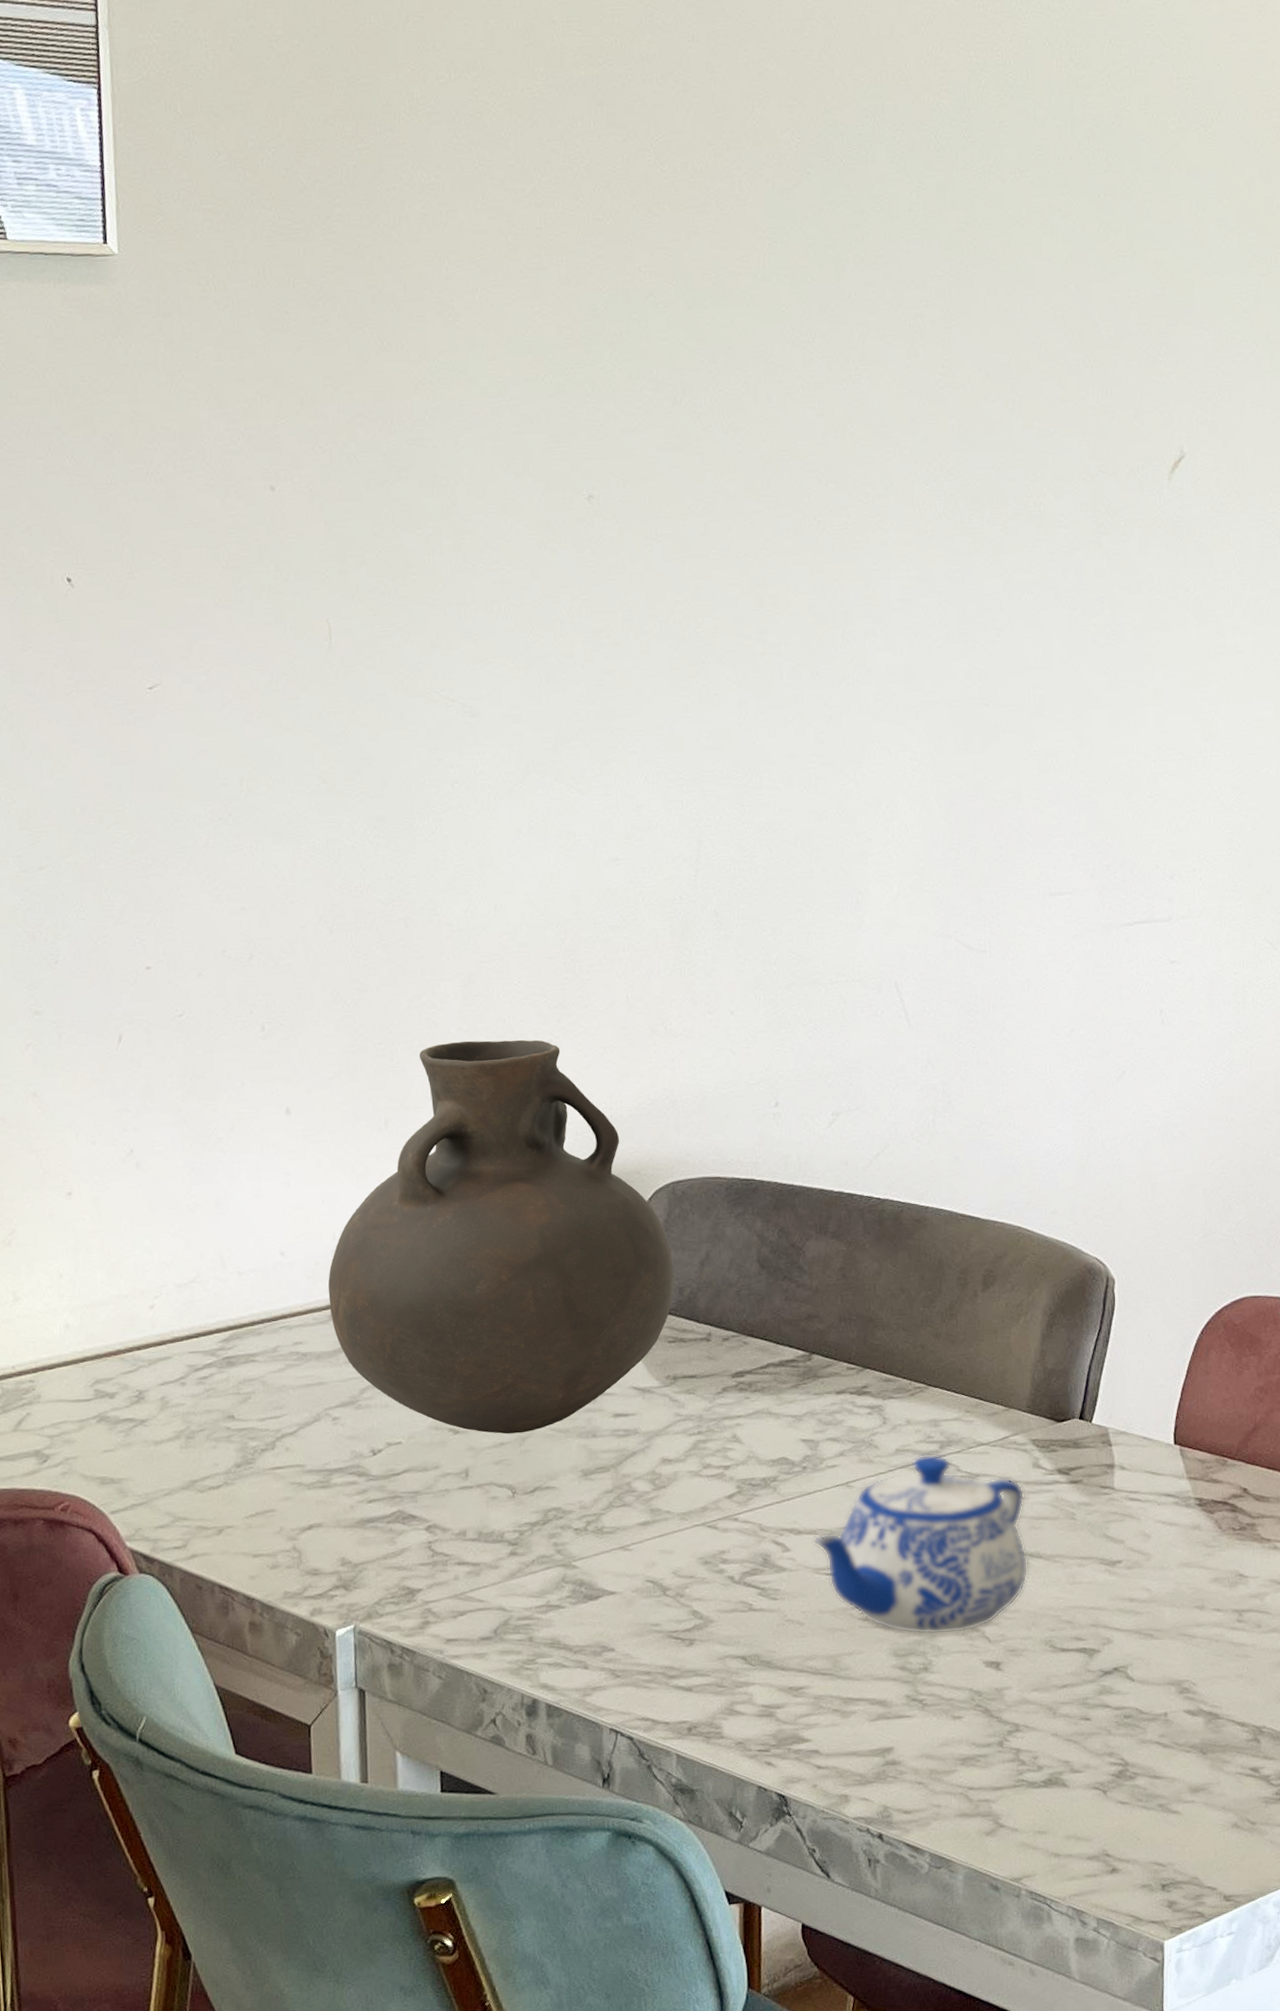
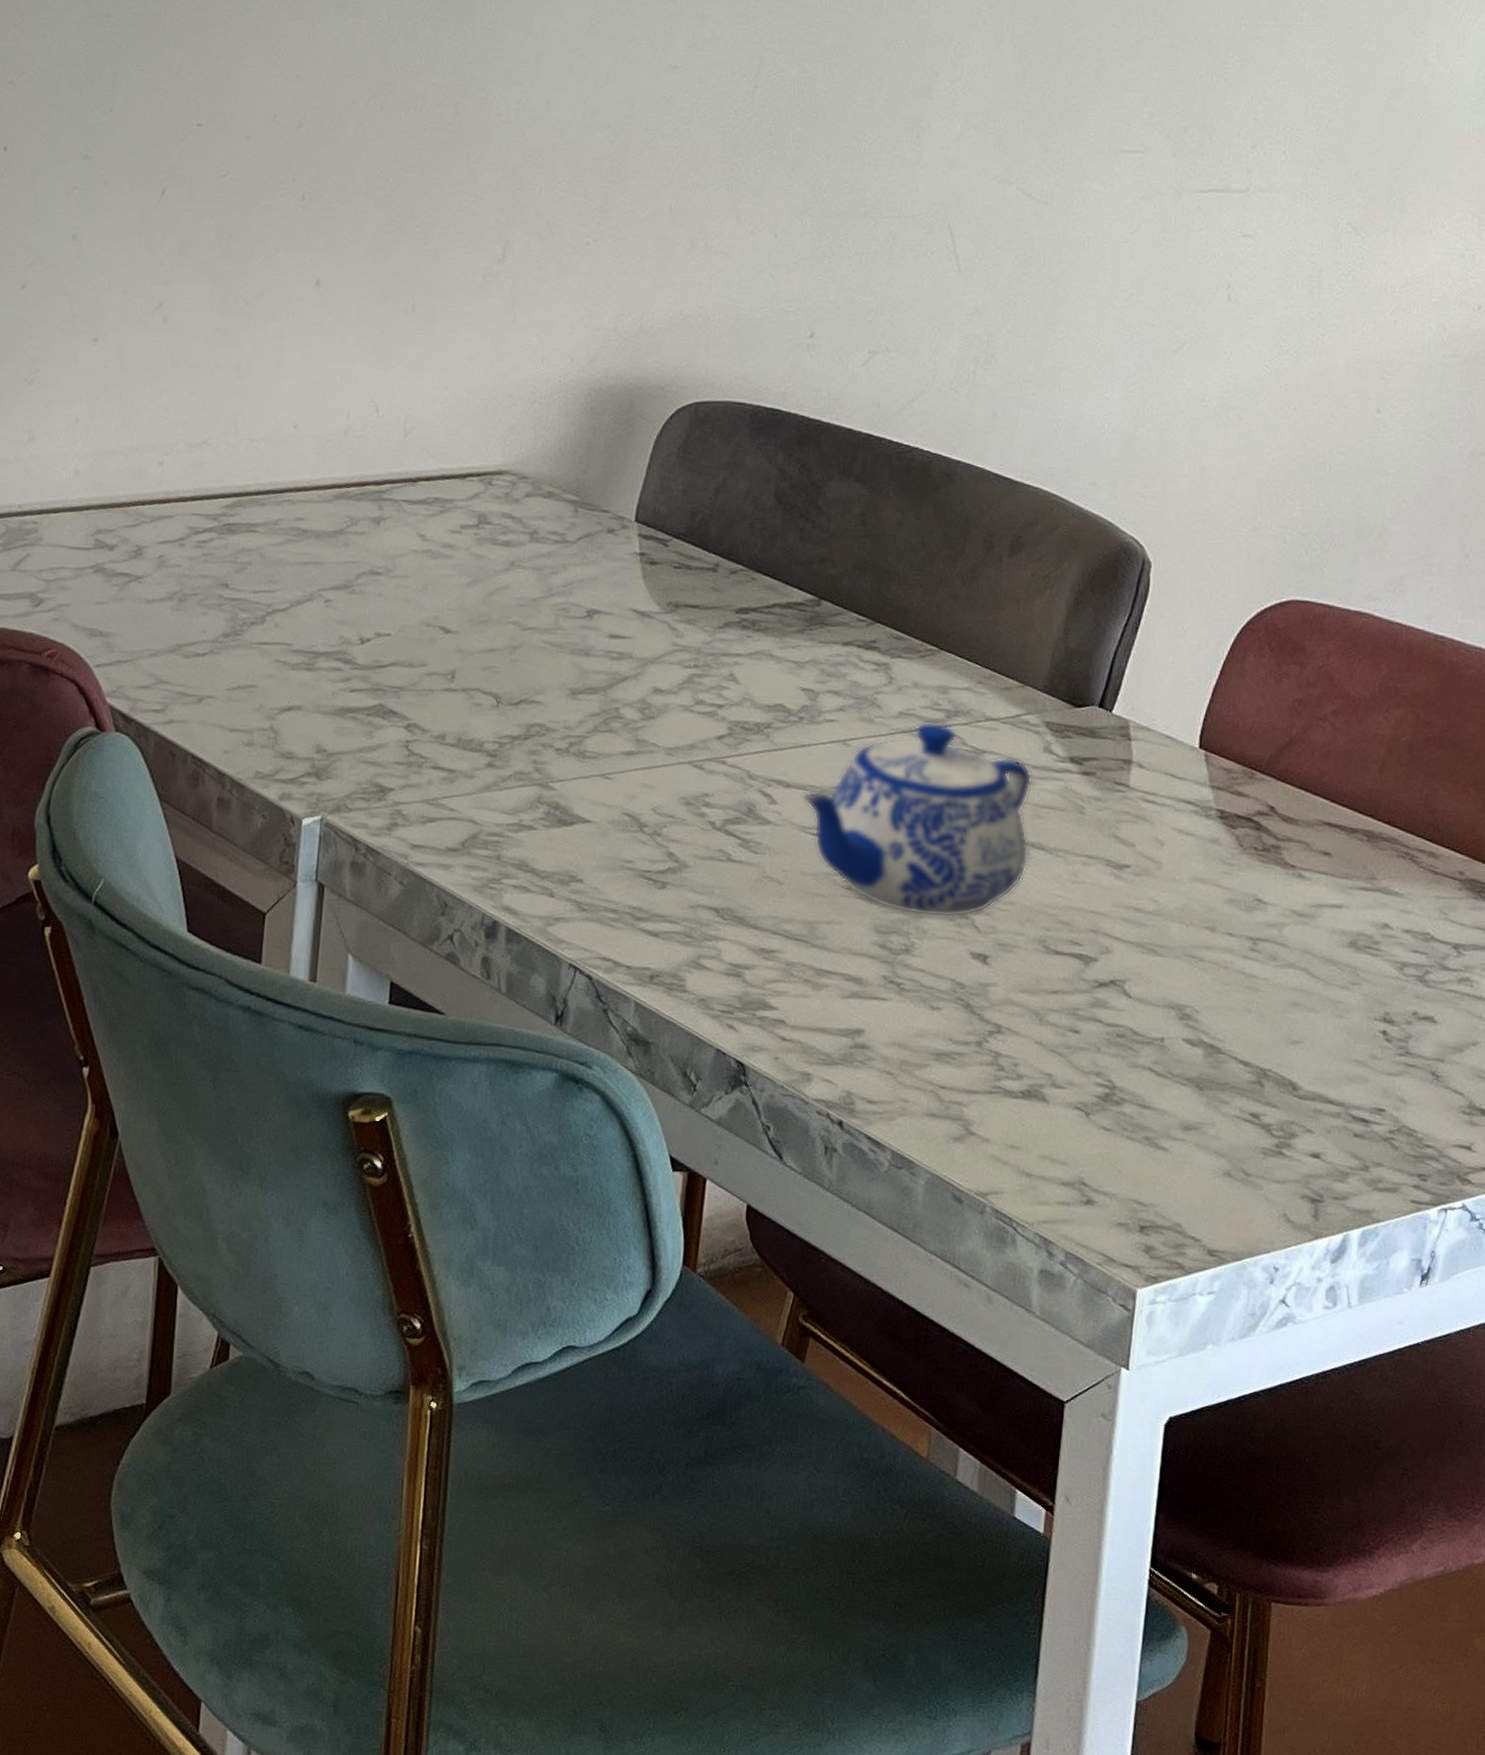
vase: present [328,1039,674,1434] -> none [335,233,688,642]

